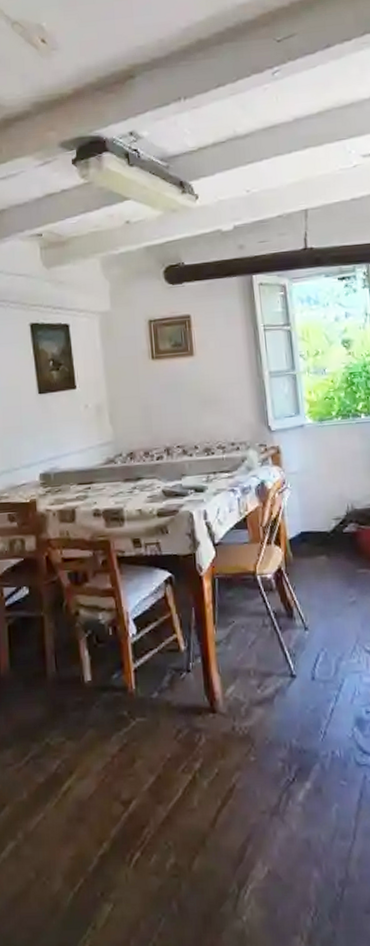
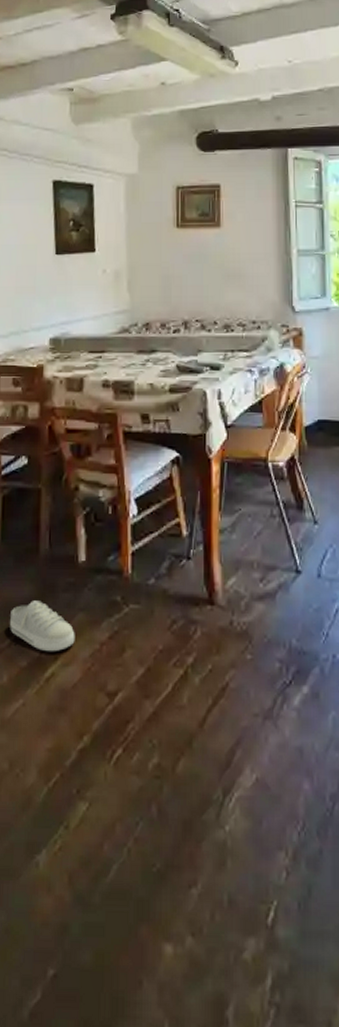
shoe: none [25,720,88,768] -> present [10,600,75,652]

